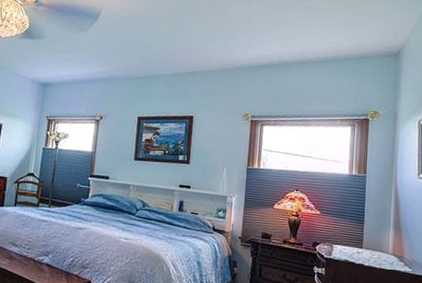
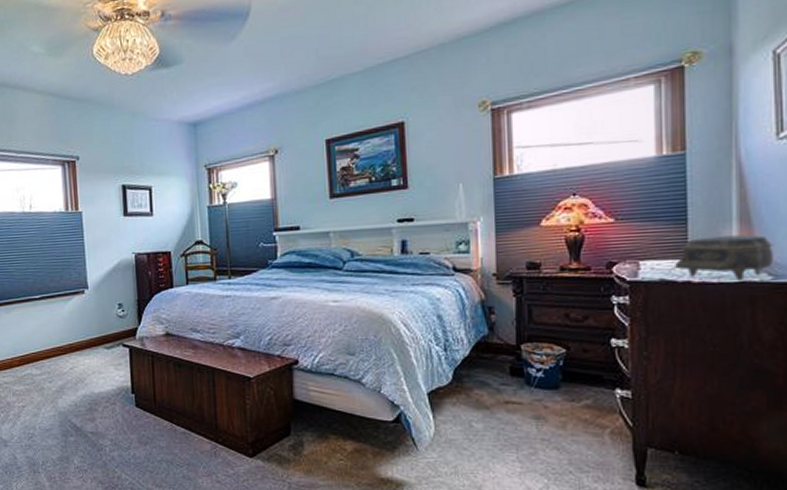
jewelry box: none [355,235,413,270] -> present [675,234,775,282]

